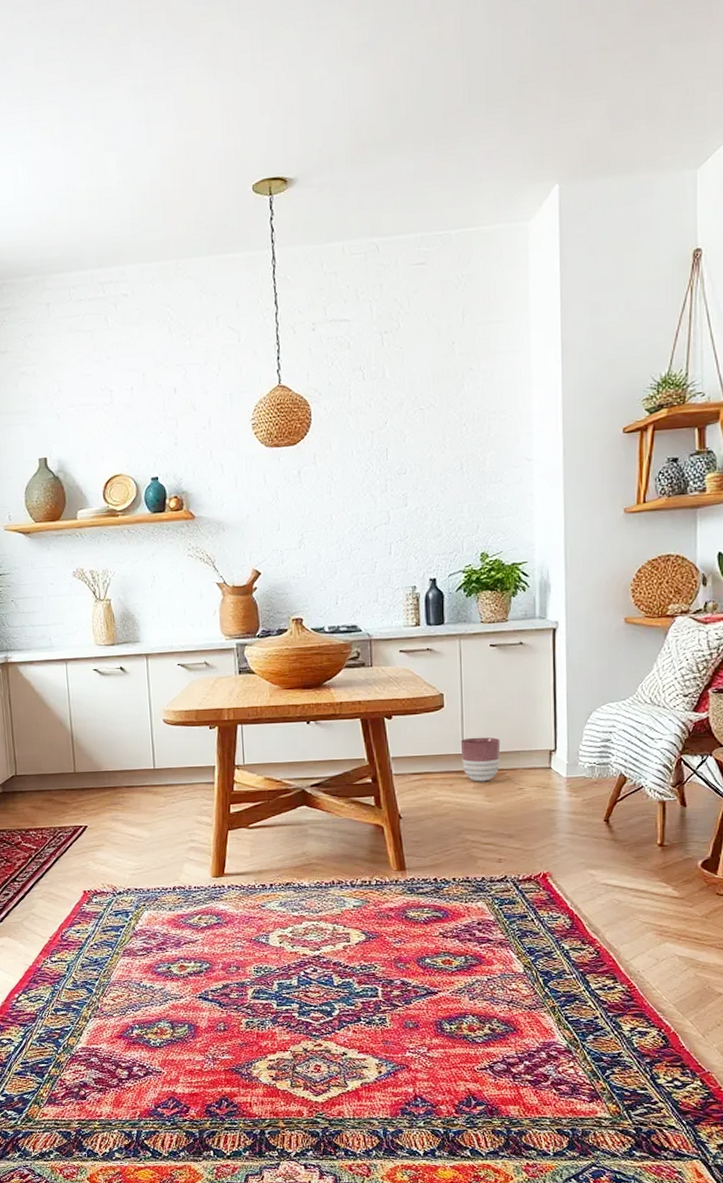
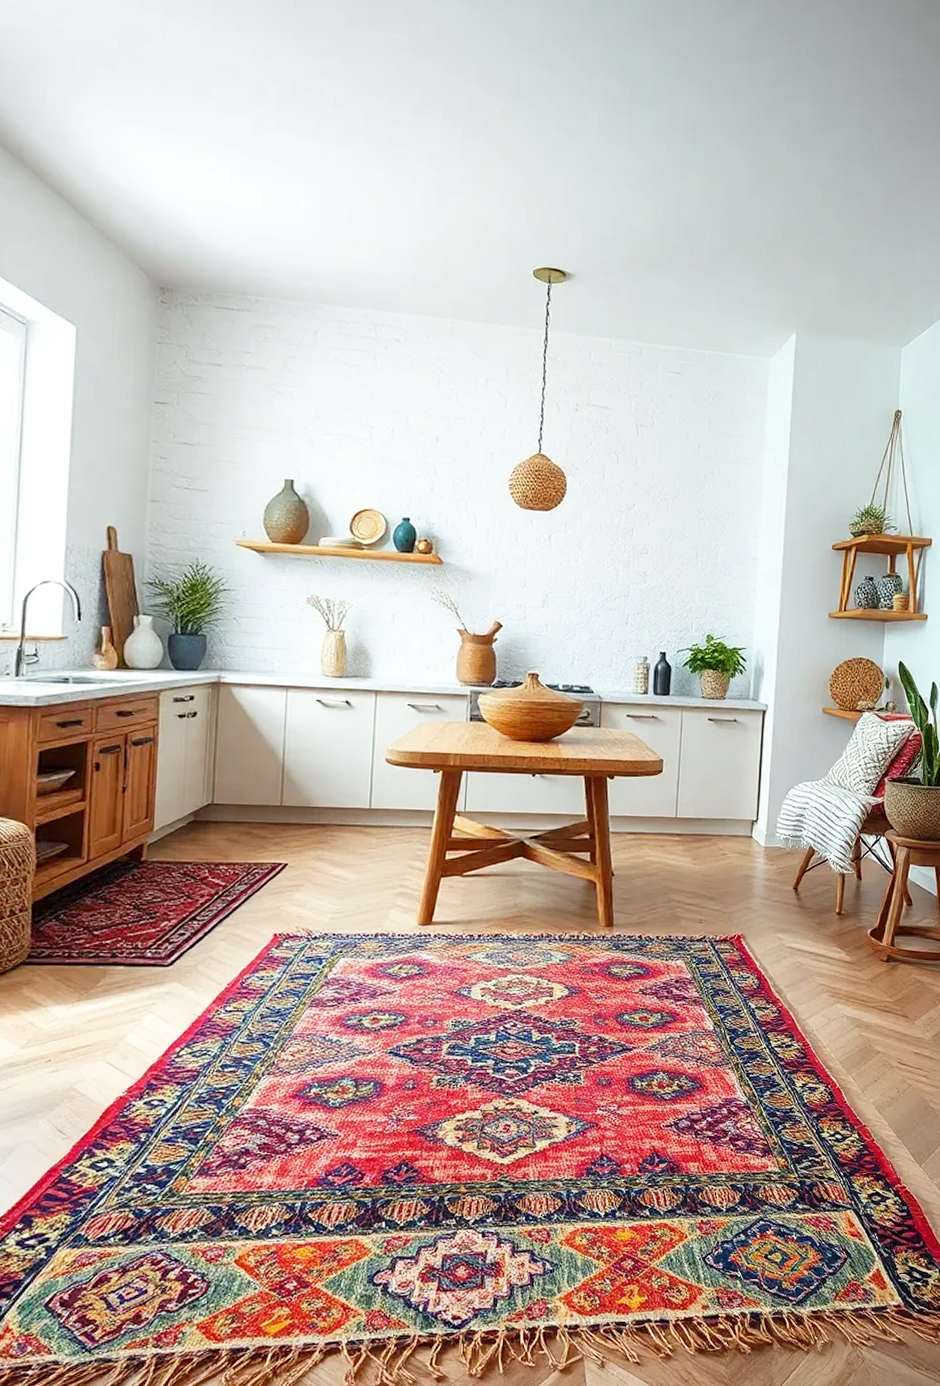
planter: present [460,737,501,782] -> none [674,803,710,846]

